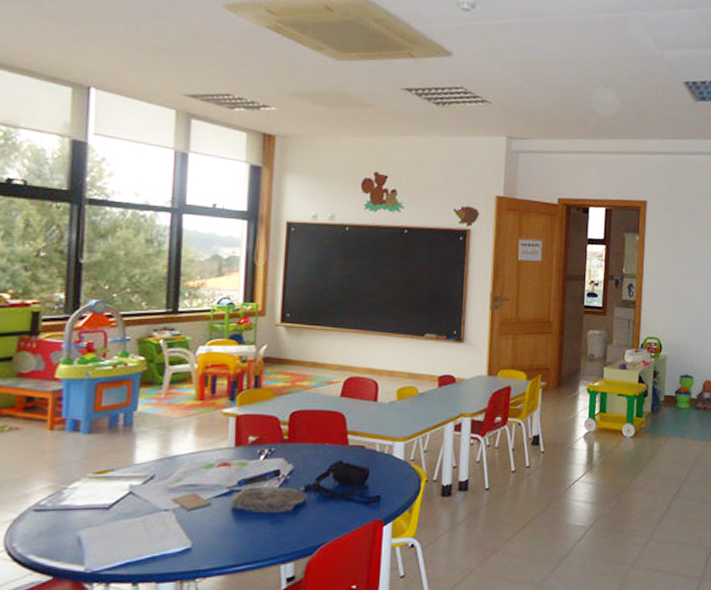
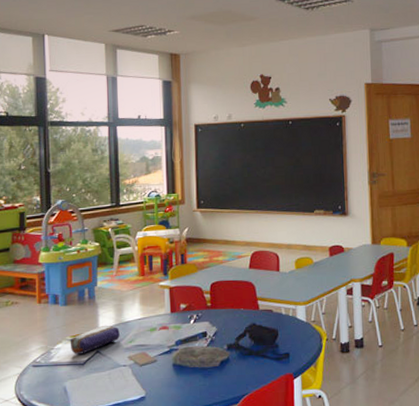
pencil case: none [91,459,164,496] -> present [70,325,120,354]

